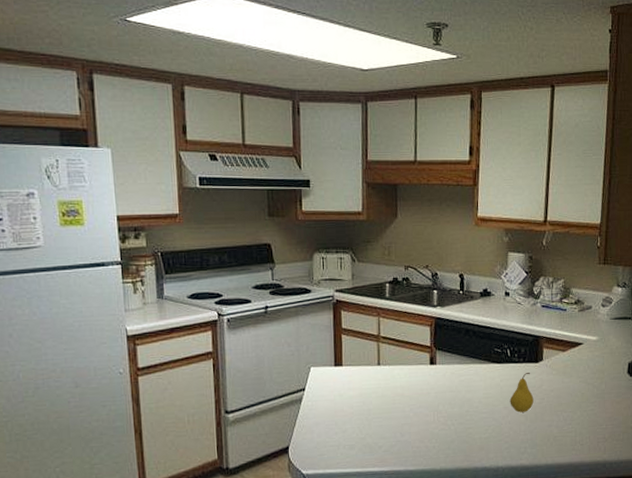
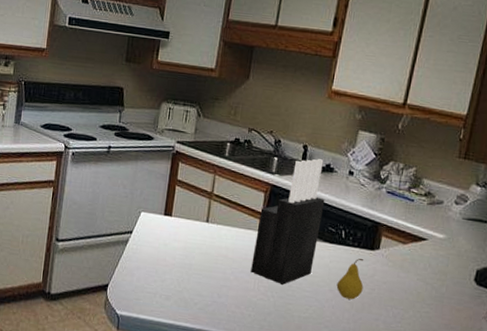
knife block: none [428,285,488,412] -> present [250,159,325,286]

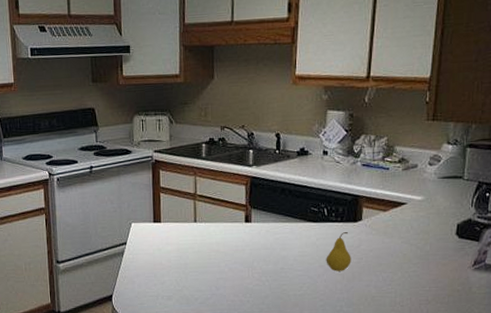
knife block: present [250,159,325,286] -> none [243,144,304,269]

